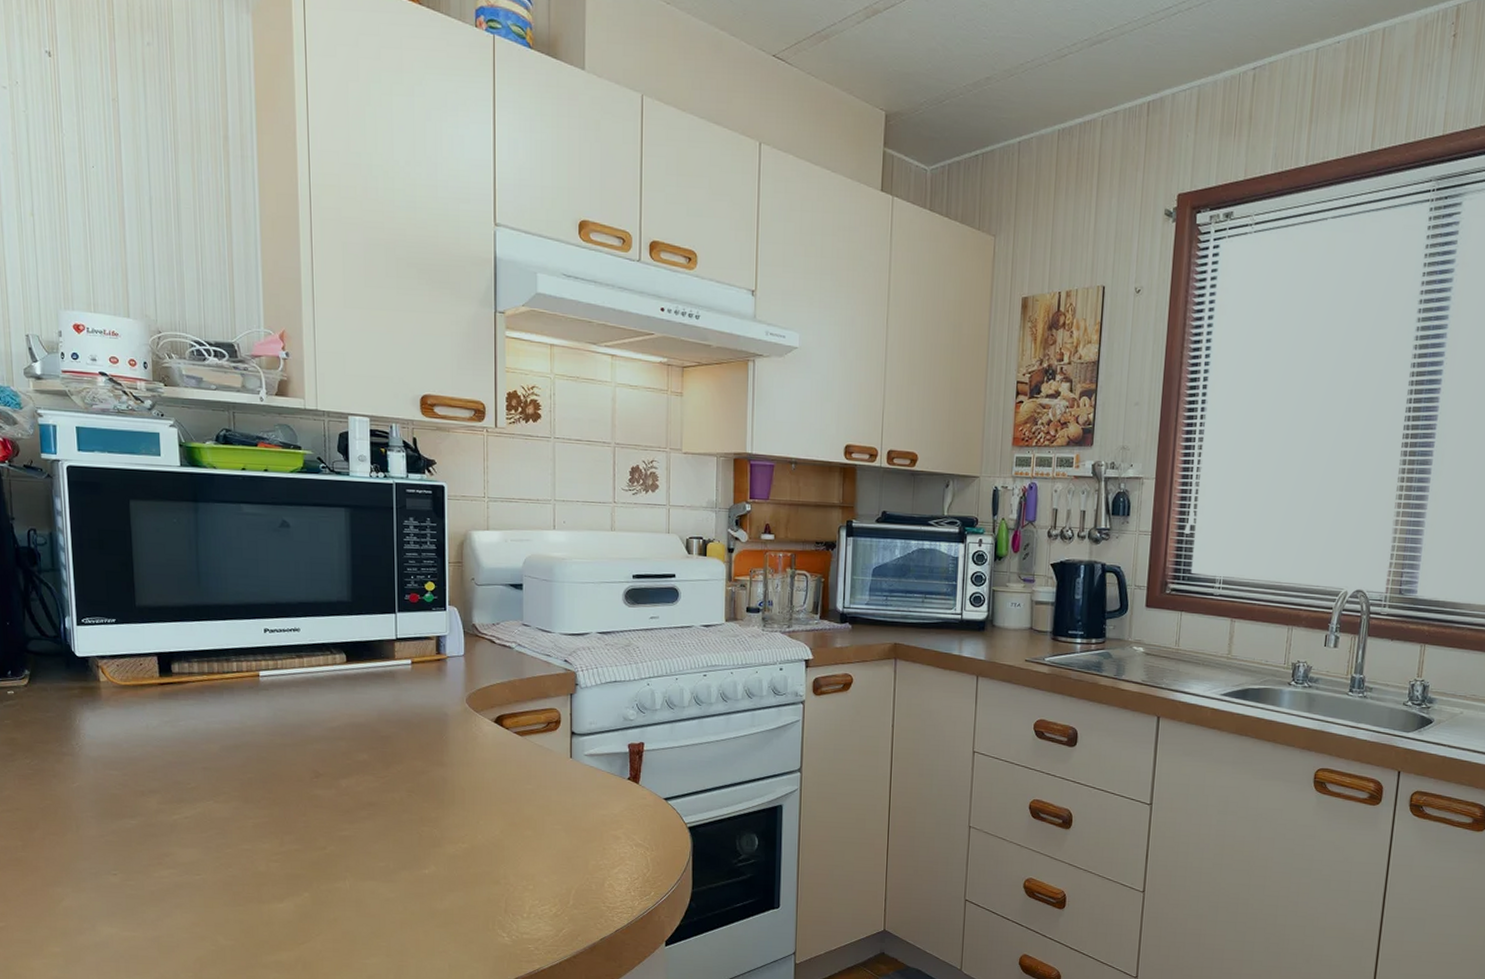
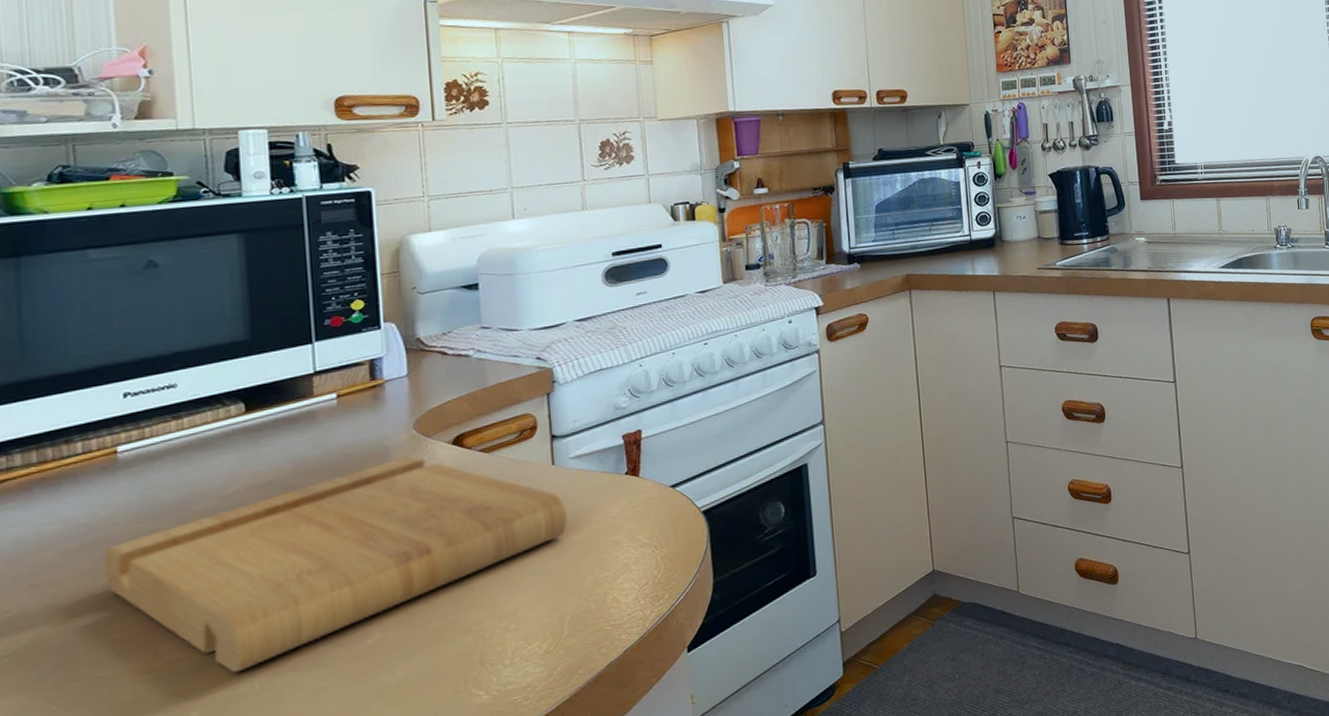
cutting board: none [249,725,579,871] -> present [103,456,568,673]

